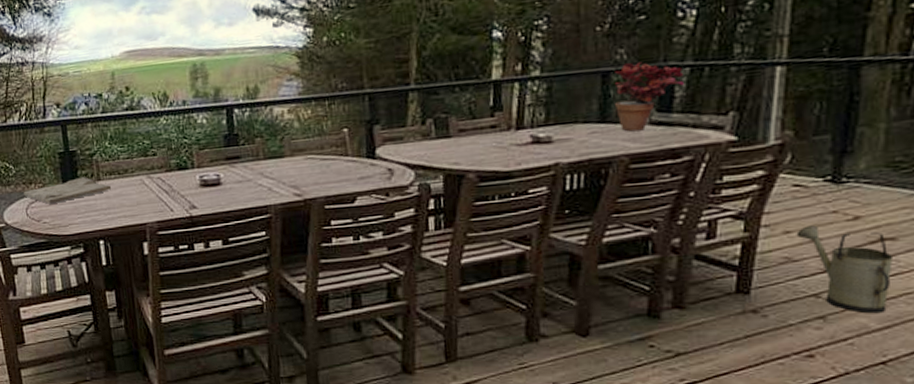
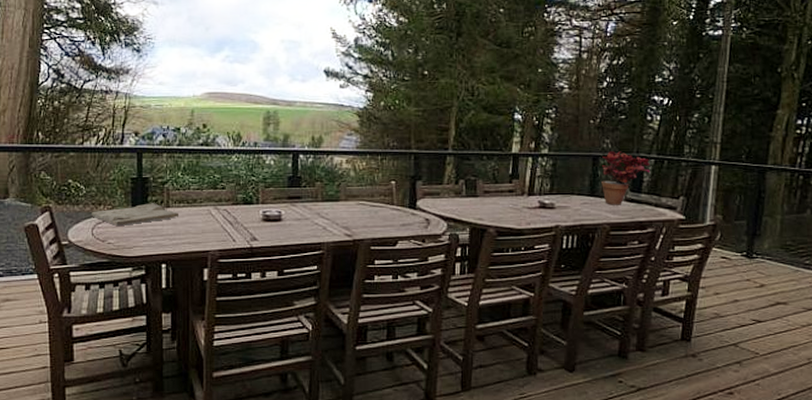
watering can: present [796,225,893,314] -> none [723,289,785,361]

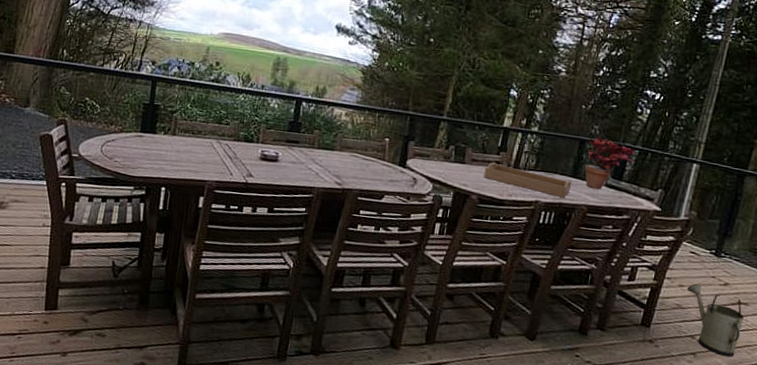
napkin: present [91,203,180,227] -> none [102,128,184,147]
serving tray: none [498,191,591,220] -> present [483,162,572,199]
watering can: none [723,289,785,361] -> present [687,283,744,357]

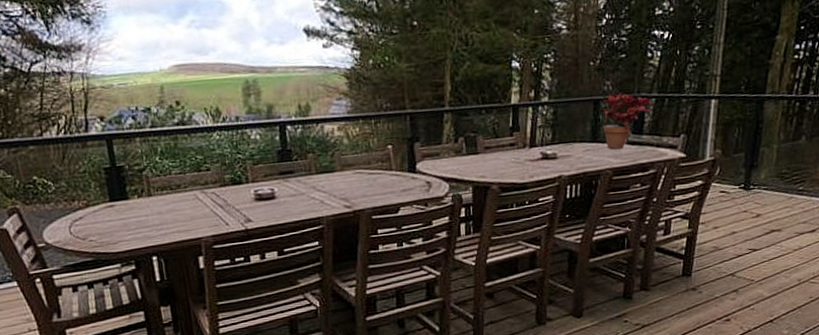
serving tray: present [483,162,572,199] -> none [500,145,593,167]
watering can: present [687,283,744,357] -> none [721,221,778,286]

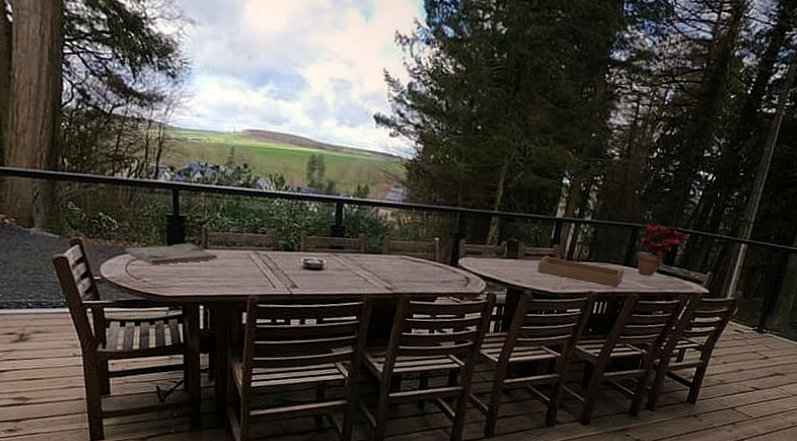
napkin: none [65,193,164,222] -> present [124,243,218,265]
serving tray: none [500,145,593,167] -> present [537,255,625,288]

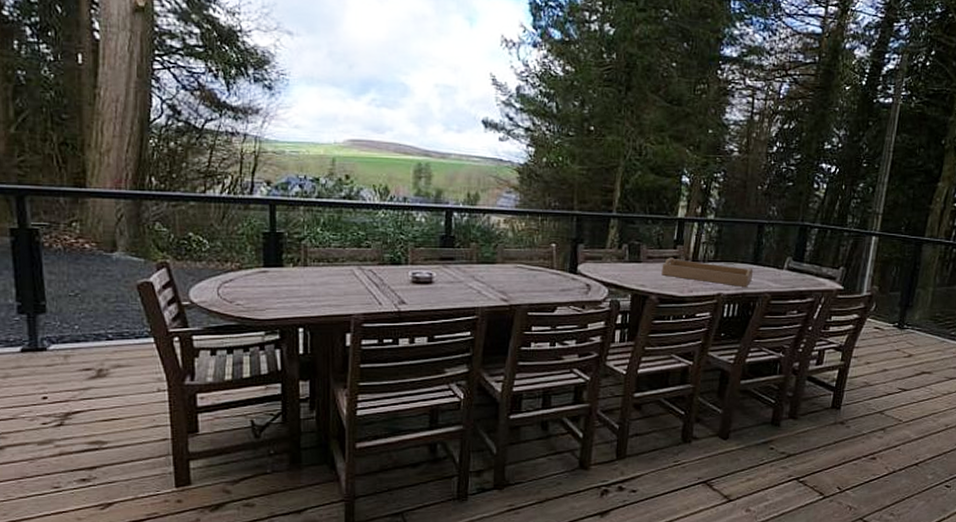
napkin: present [124,243,218,265] -> none [216,261,319,286]
potted plant: present [637,223,685,276] -> none [765,219,814,274]

